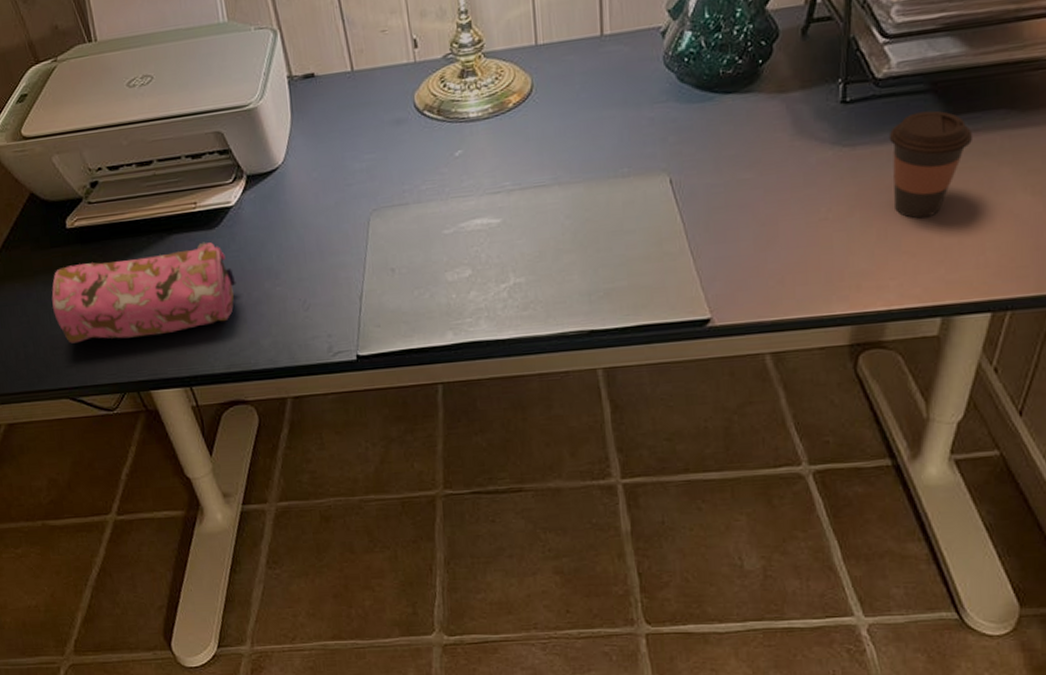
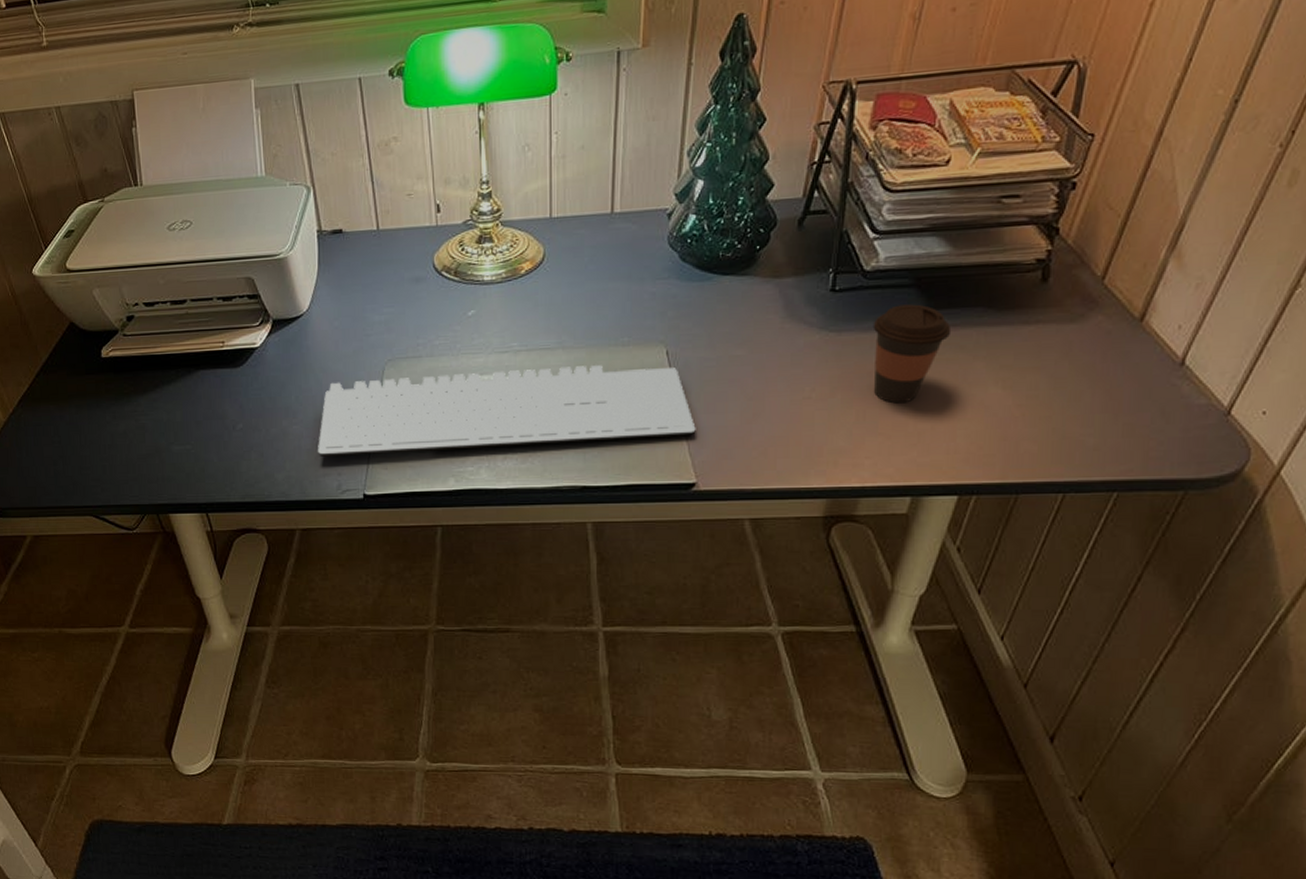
pencil case: present [51,242,236,344] -> none [83,379,256,465]
keyboard: none [304,197,707,318] -> present [318,365,696,456]

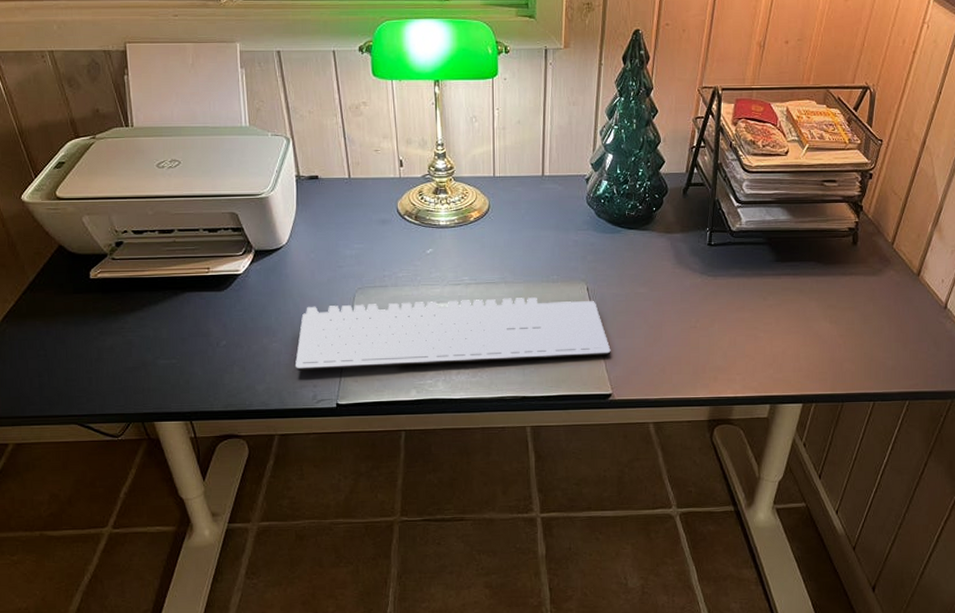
coffee cup: present [873,304,952,404] -> none [739,257,794,333]

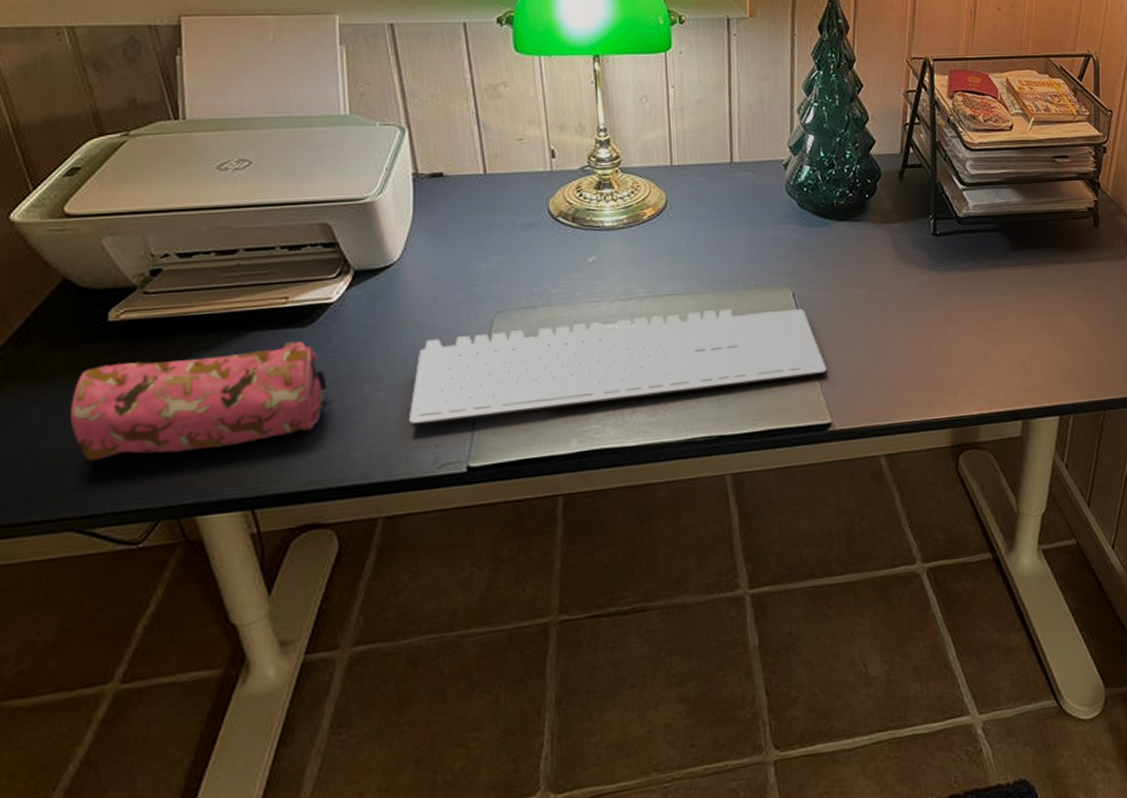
pencil case: none [70,301,239,377] -> present [70,340,328,461]

